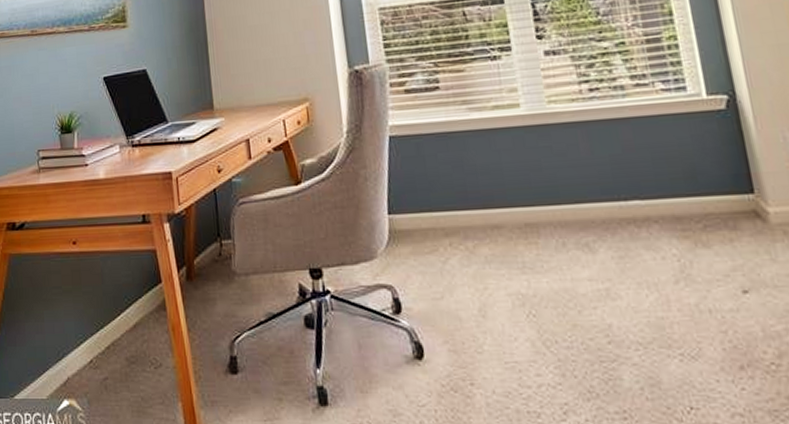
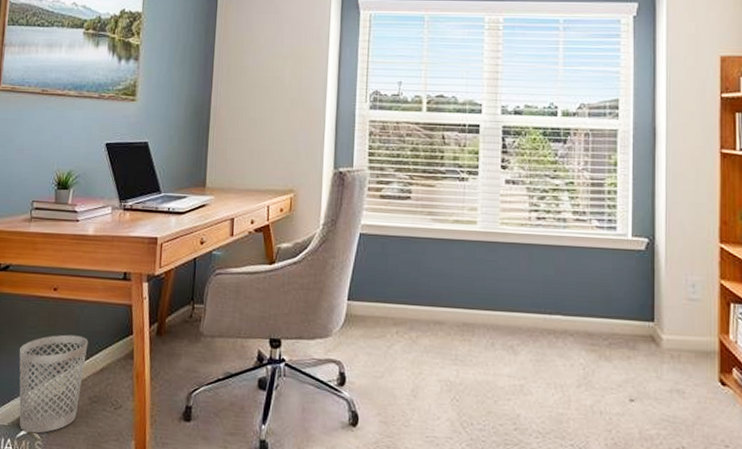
wastebasket: none [47,290,117,405] -> present [19,334,89,434]

